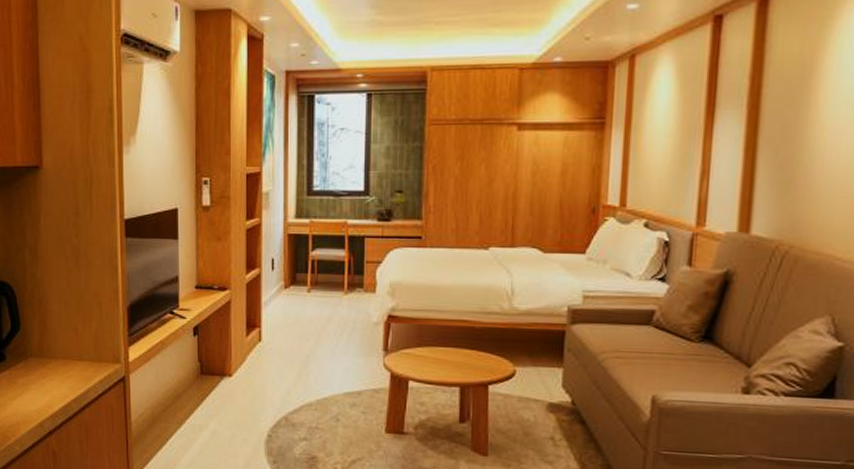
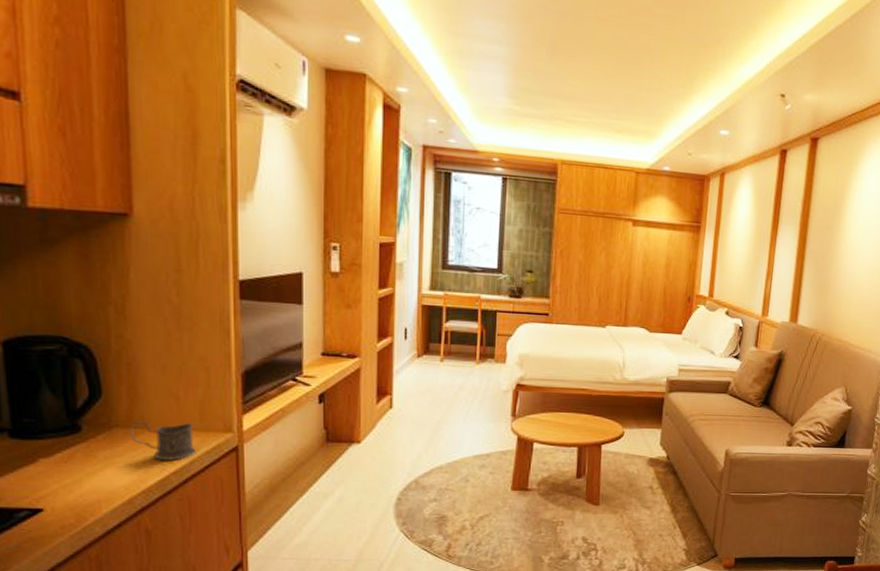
mug: none [41,352,92,388] -> present [130,421,197,460]

